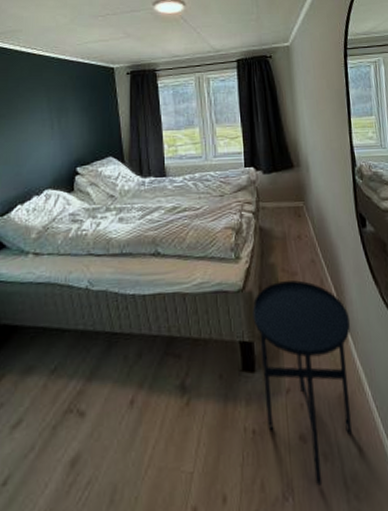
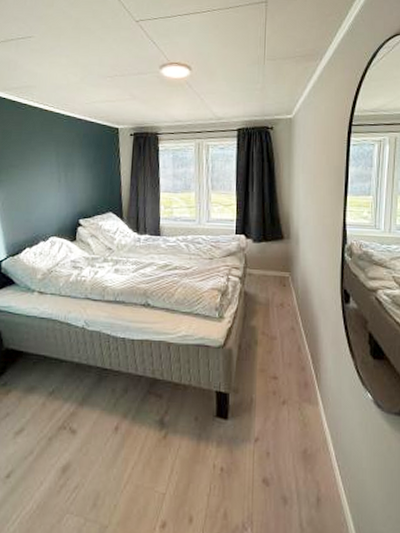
side table: present [252,280,352,486] -> none [230,343,322,523]

